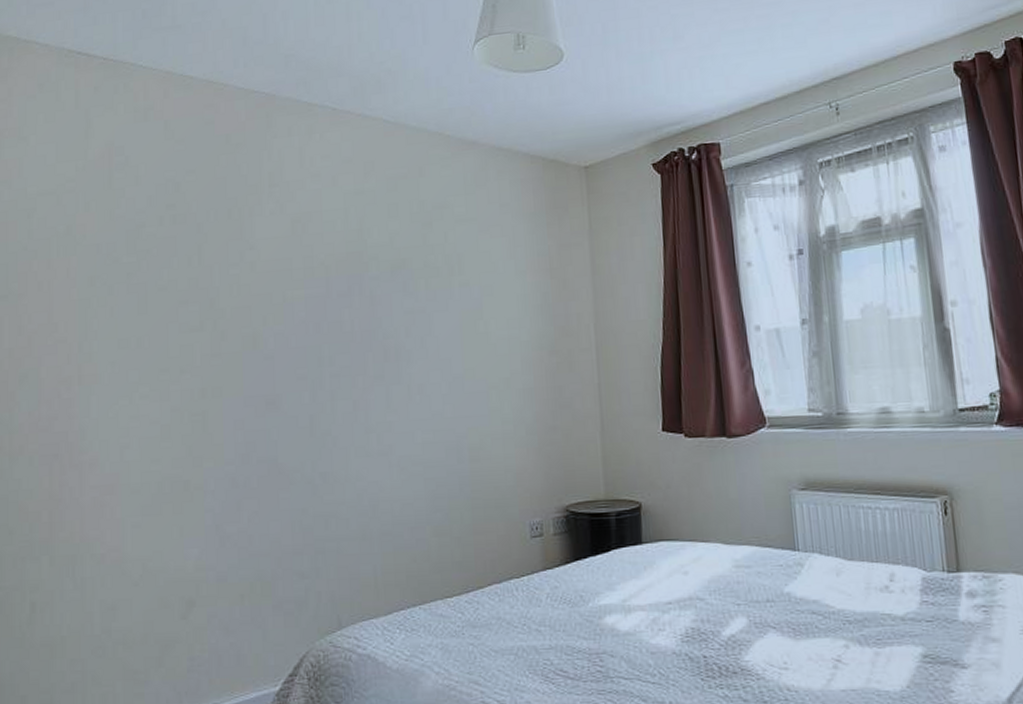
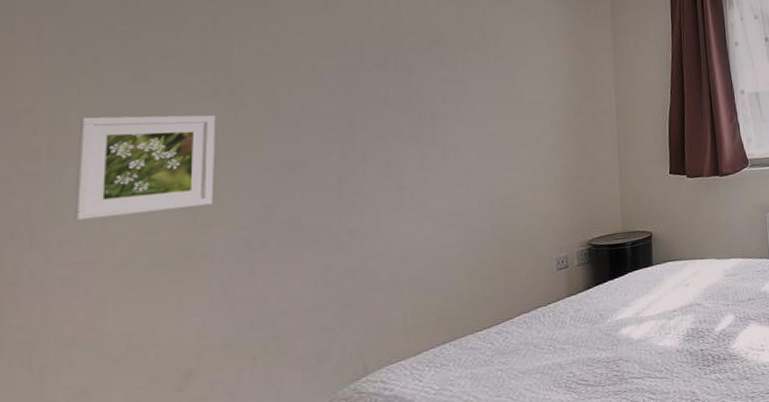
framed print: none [99,346,204,445] -> present [73,115,215,221]

